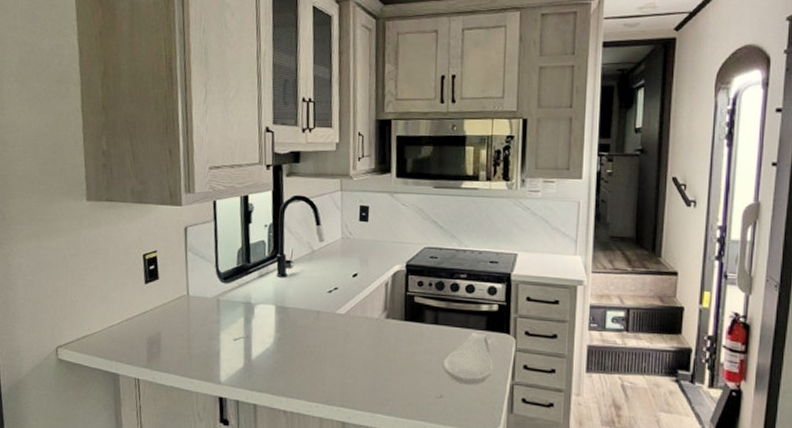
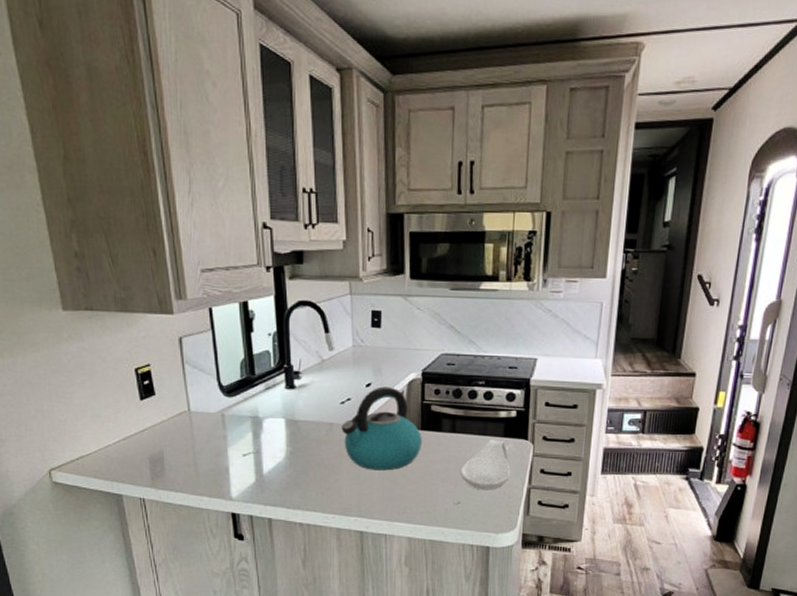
kettle: none [328,277,405,361] -> present [341,386,422,471]

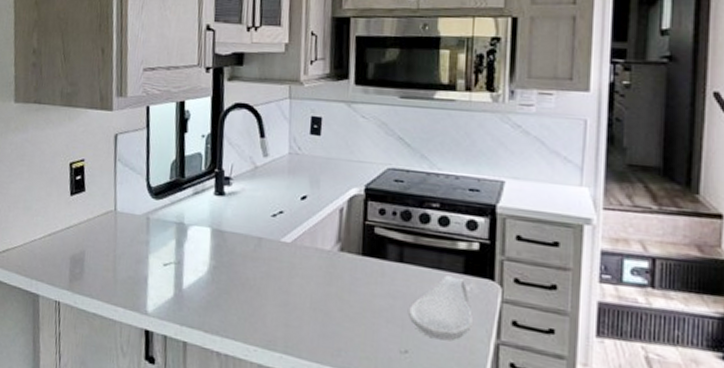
kettle: present [341,386,422,471] -> none [271,200,363,301]

